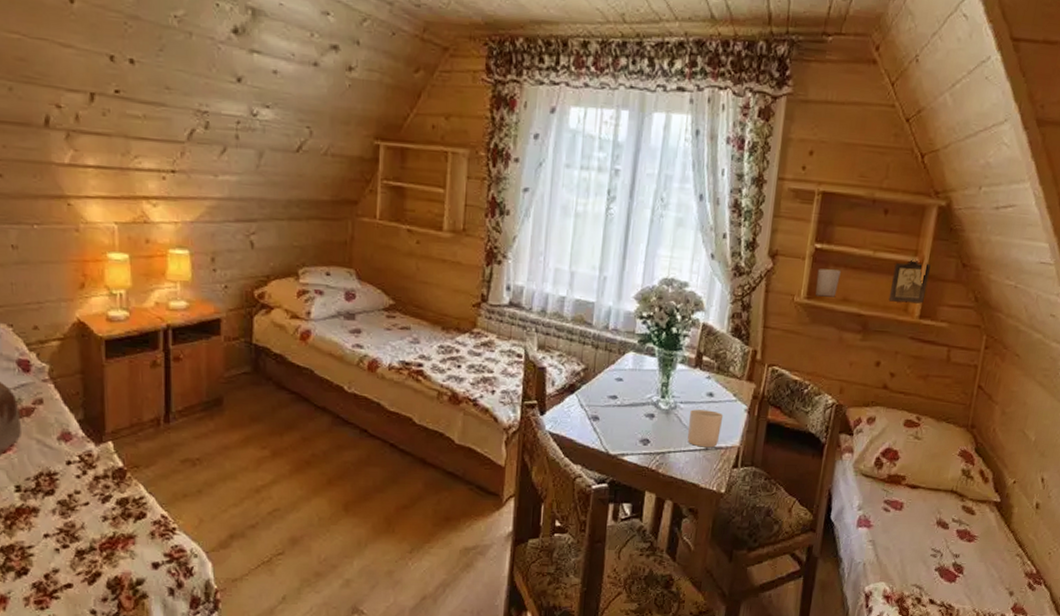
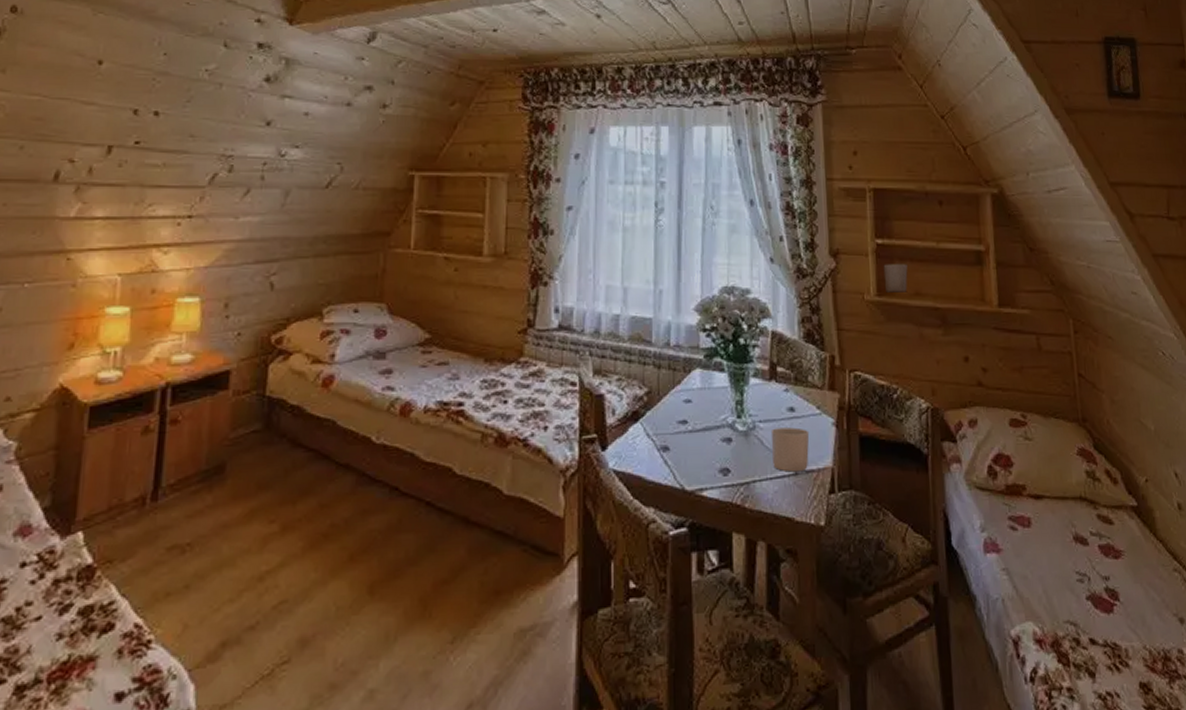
photo frame: present [888,259,931,304] -> none [961,247,1000,292]

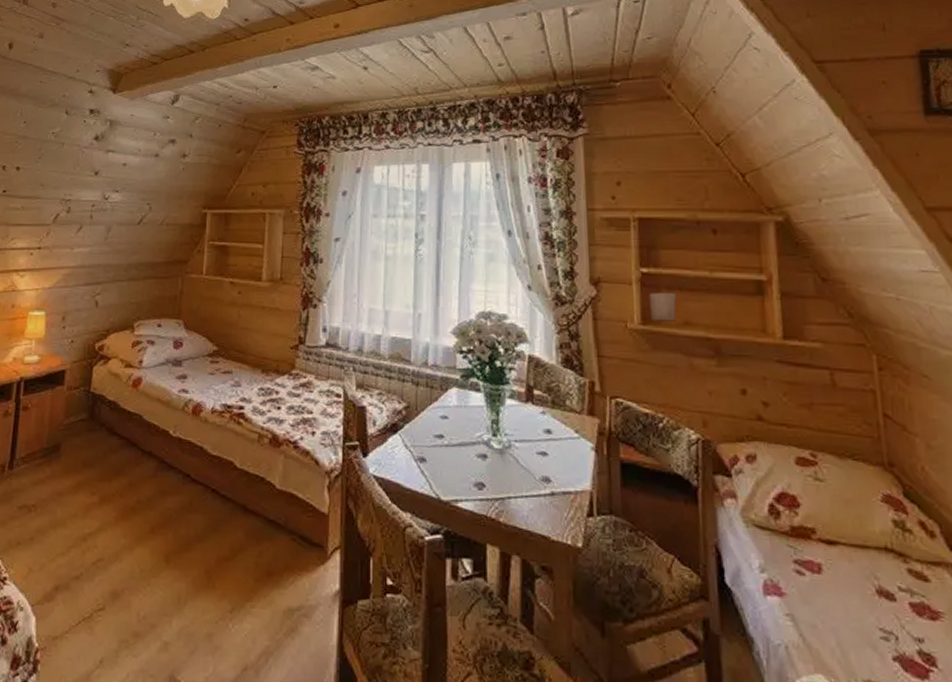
mug: present [770,427,810,472] -> none [526,448,567,493]

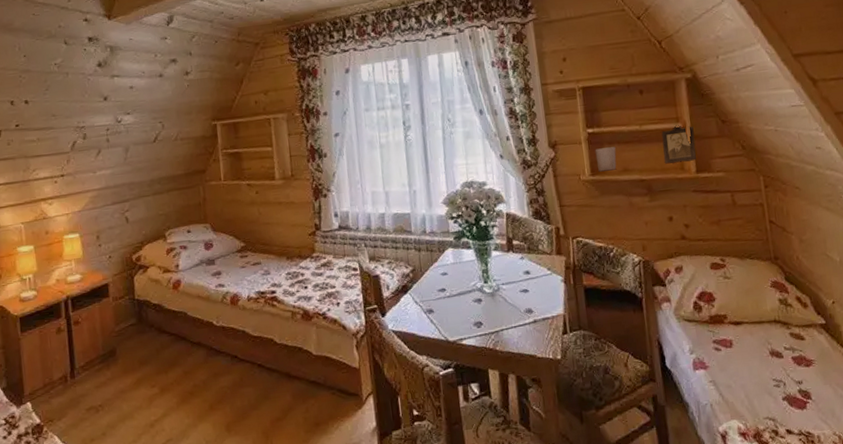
photo frame: none [738,277,784,323] -> present [661,125,696,164]

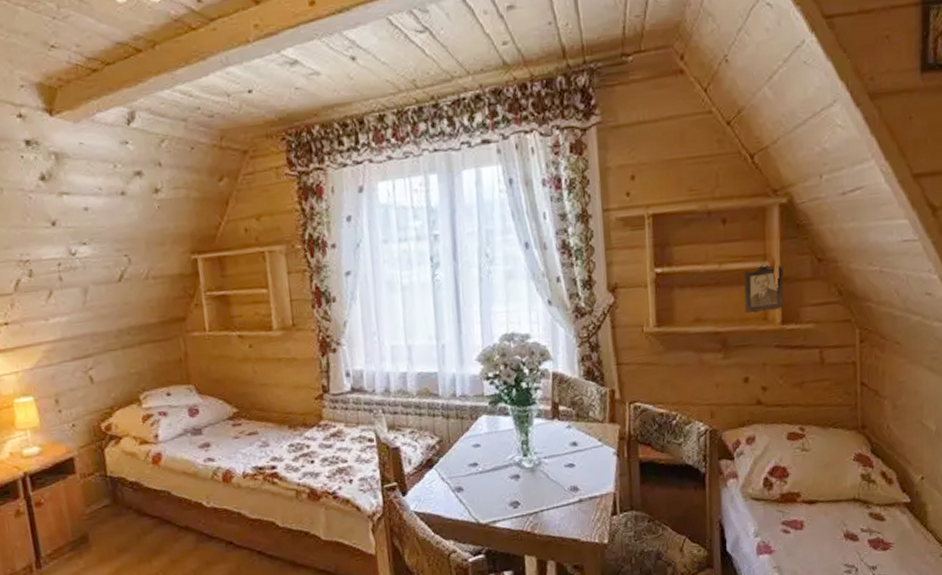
candle holder: present [595,147,617,172] -> none [663,291,688,322]

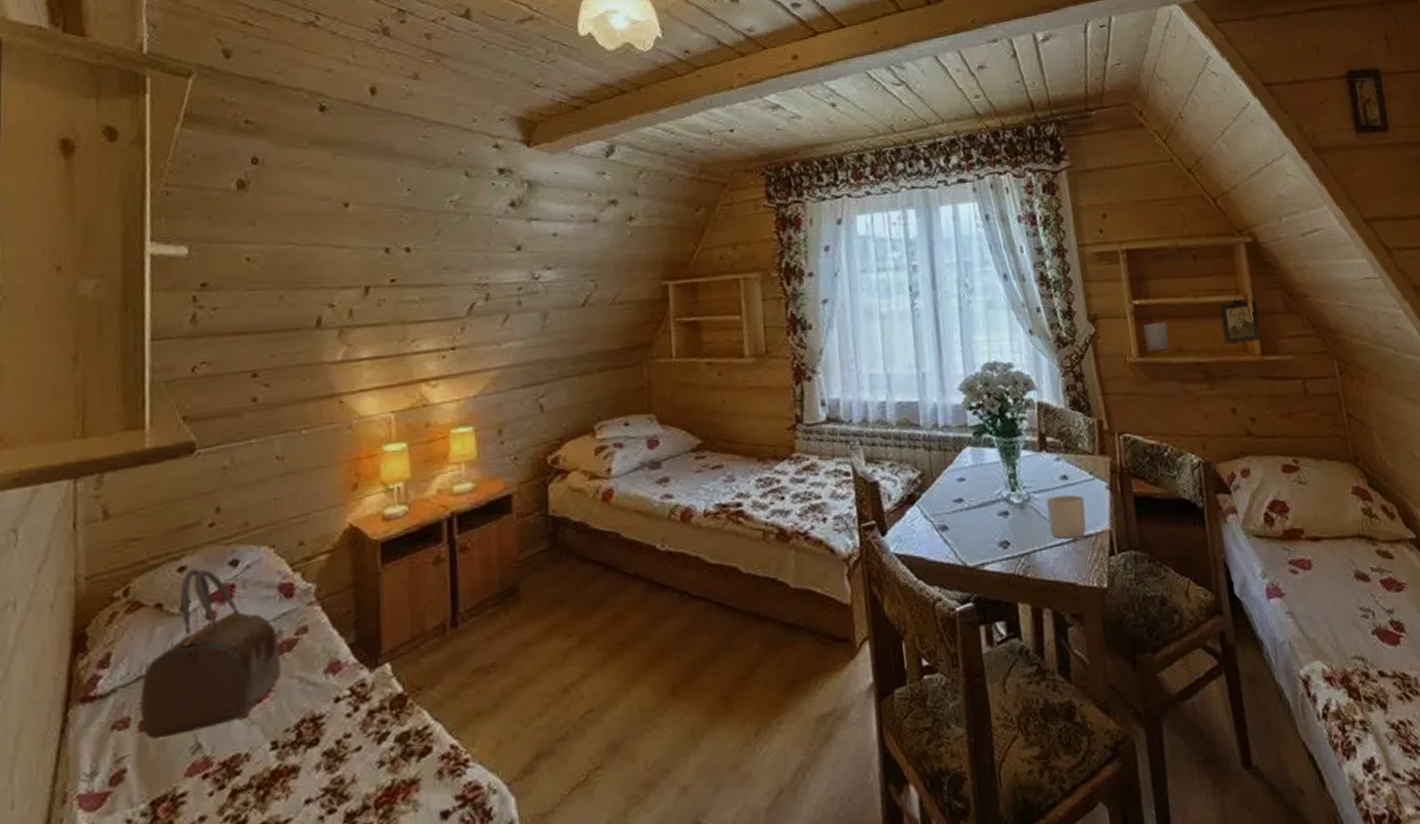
mug: none [555,460,592,500] -> present [1046,494,1087,539]
candle holder: none [663,291,688,322] -> present [1143,322,1169,353]

